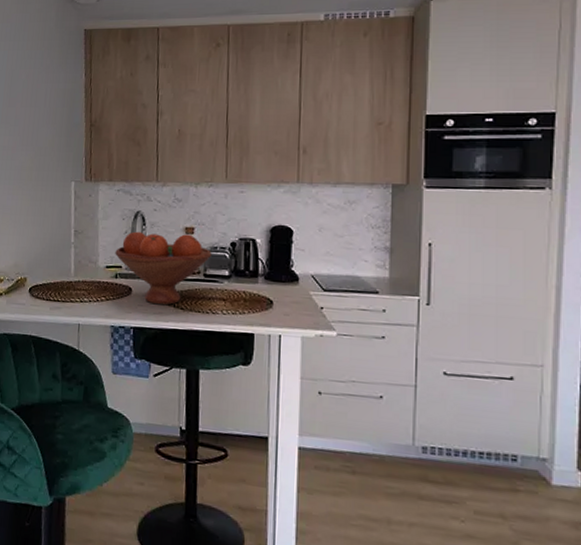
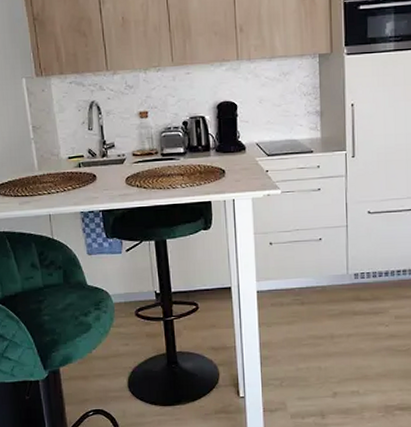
fruit bowl: present [115,231,212,305] -> none [75,118,166,187]

